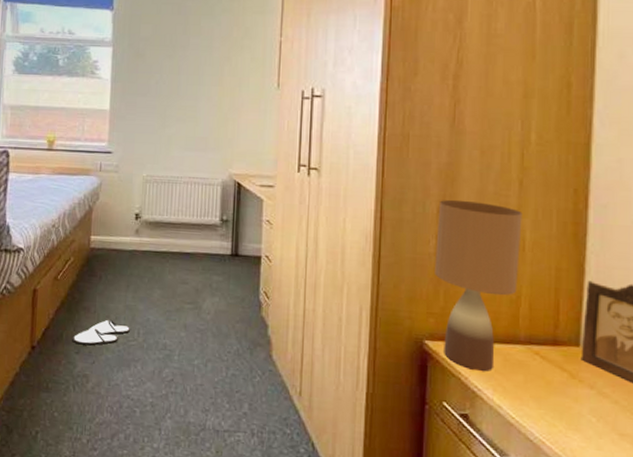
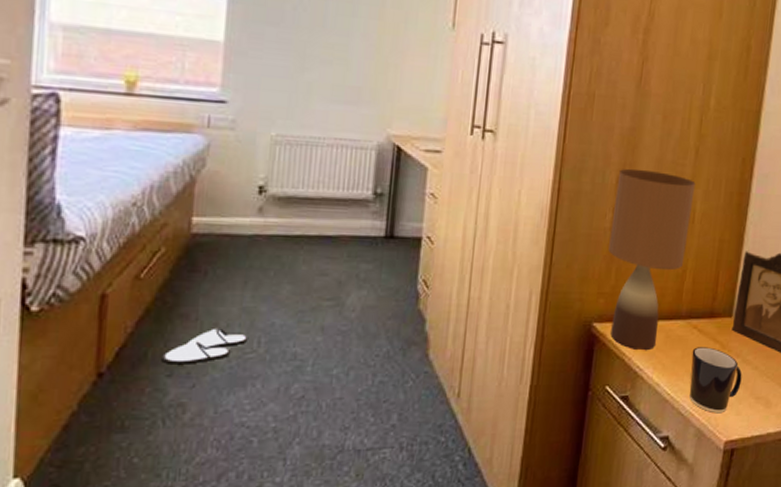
mug: none [536,373,599,446] -> present [688,347,742,414]

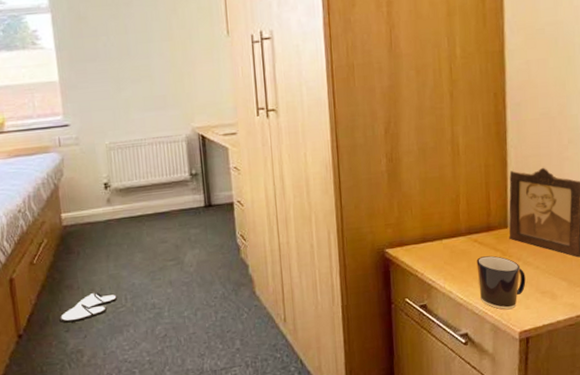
table lamp: present [608,168,696,351] -> none [385,117,456,267]

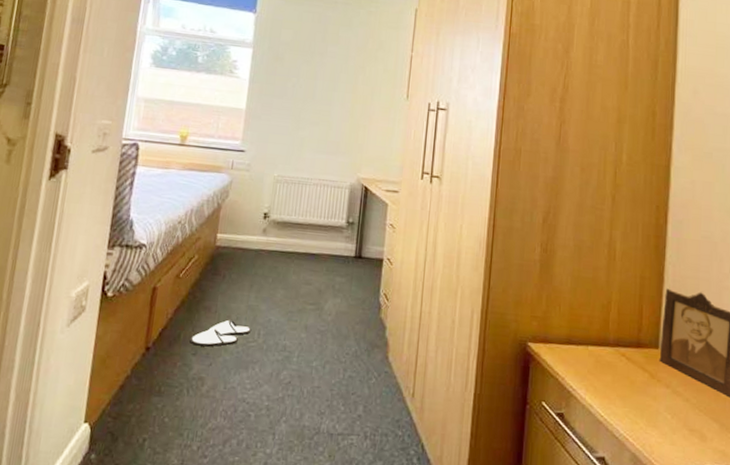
mug: present [476,255,526,310] -> none [621,374,674,442]

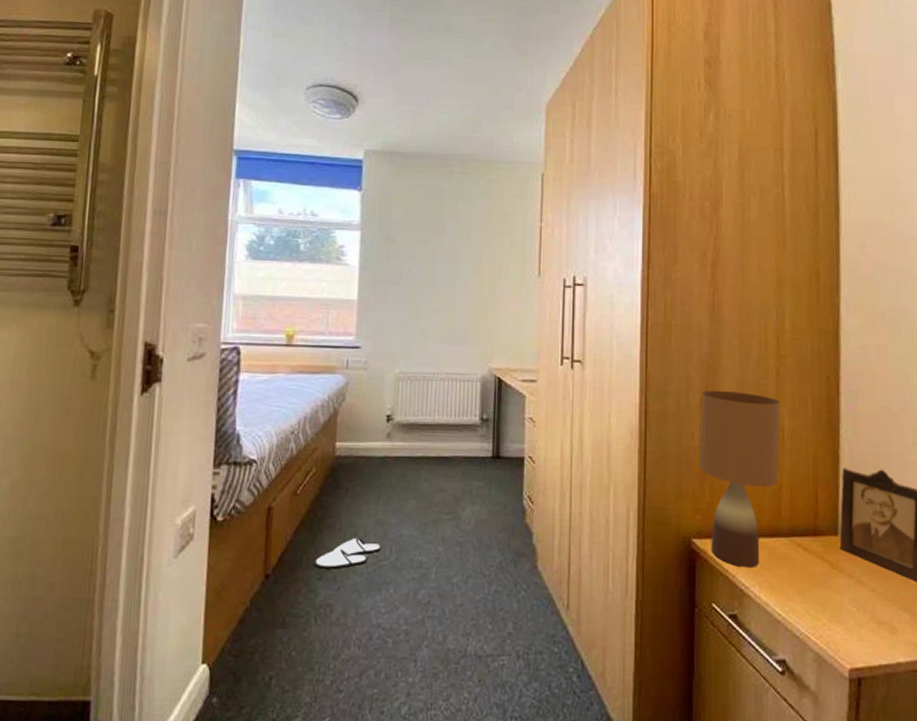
table lamp: none [539,211,614,373] -> present [700,390,781,569]

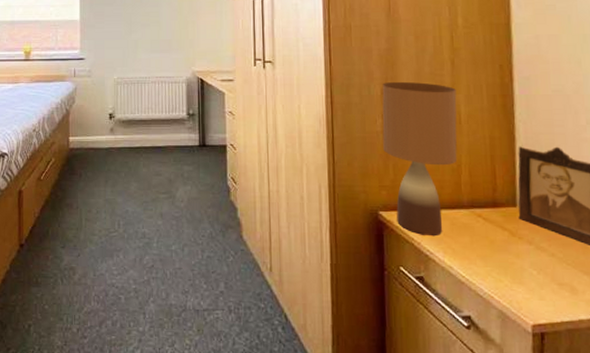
slippers: present [314,537,381,569] -> none [58,214,111,240]

